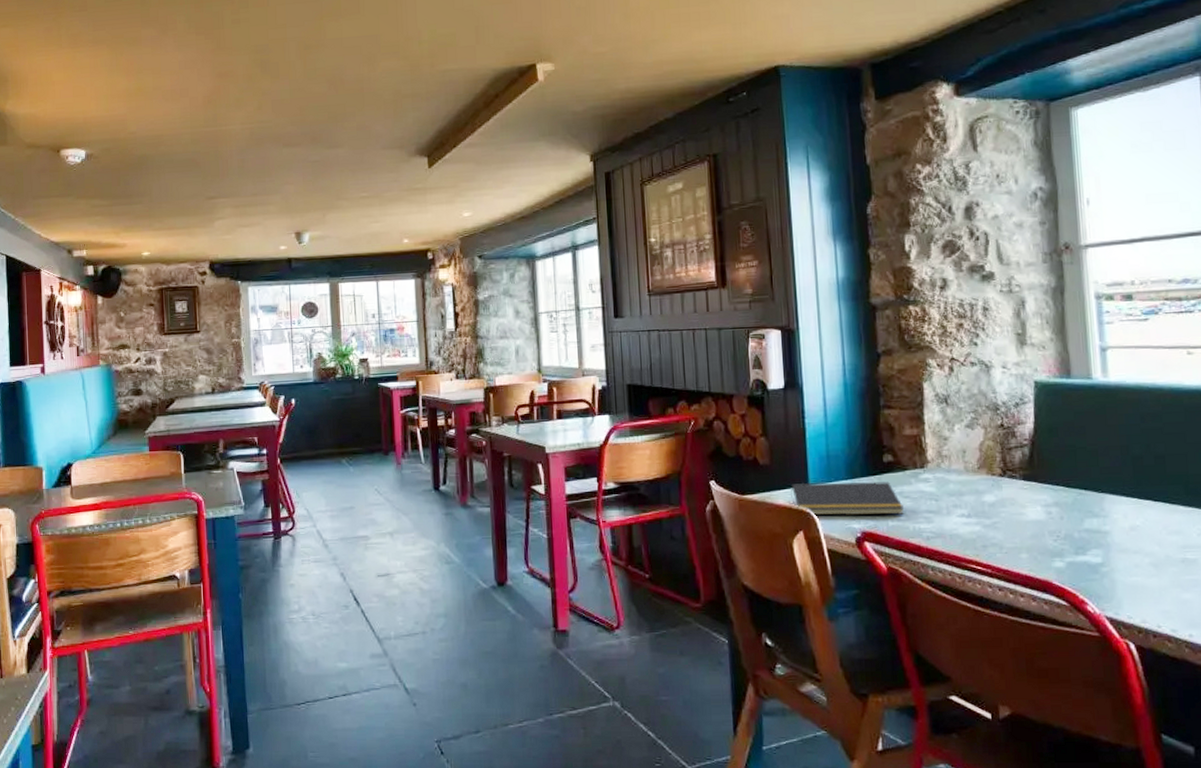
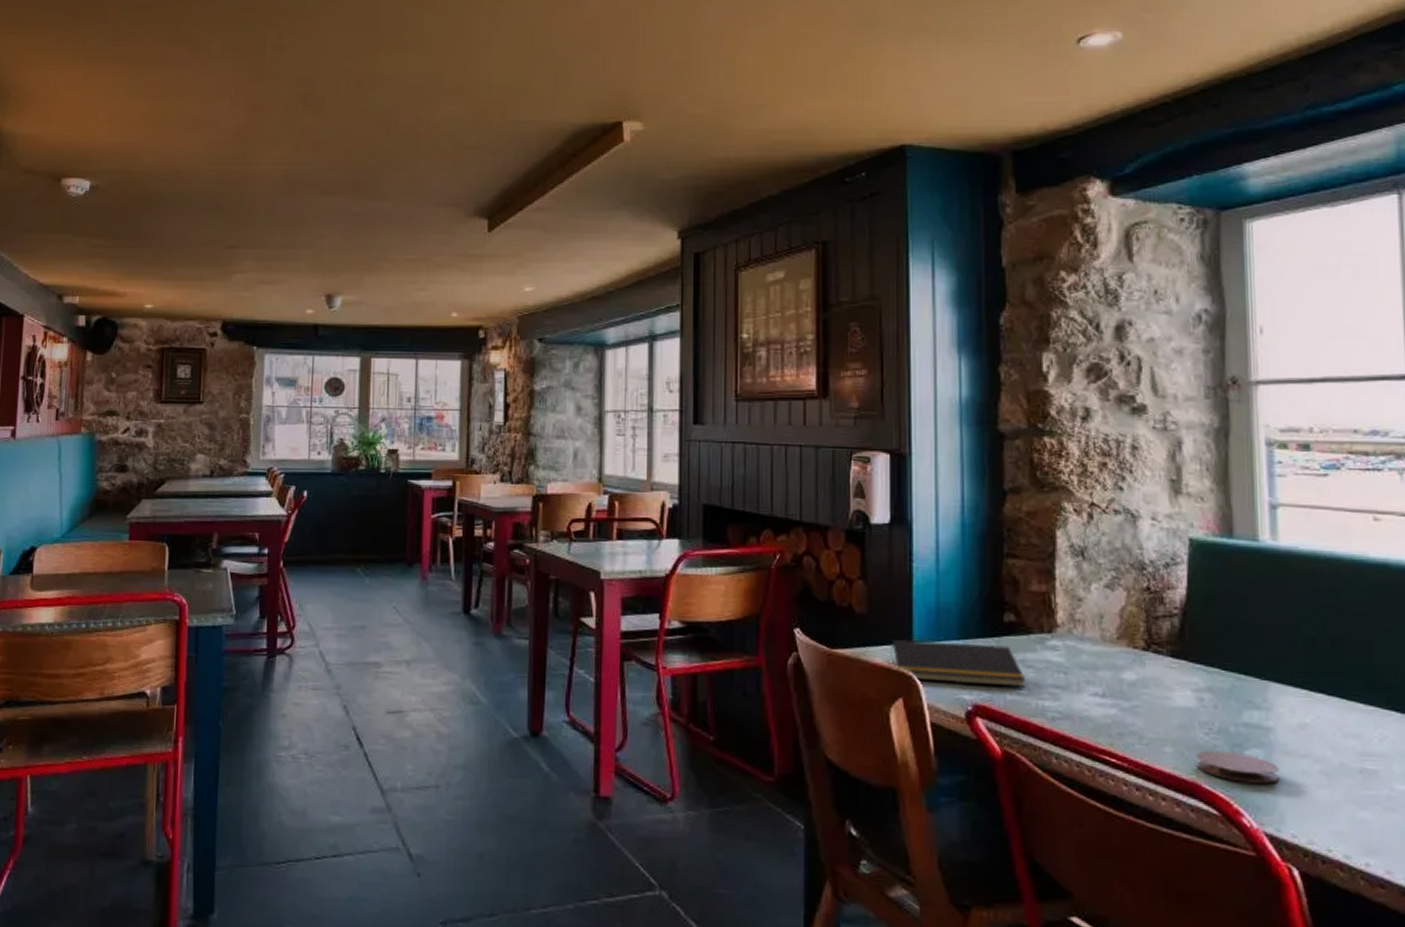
coaster: none [1047,553,1117,578] -> present [1196,750,1280,784]

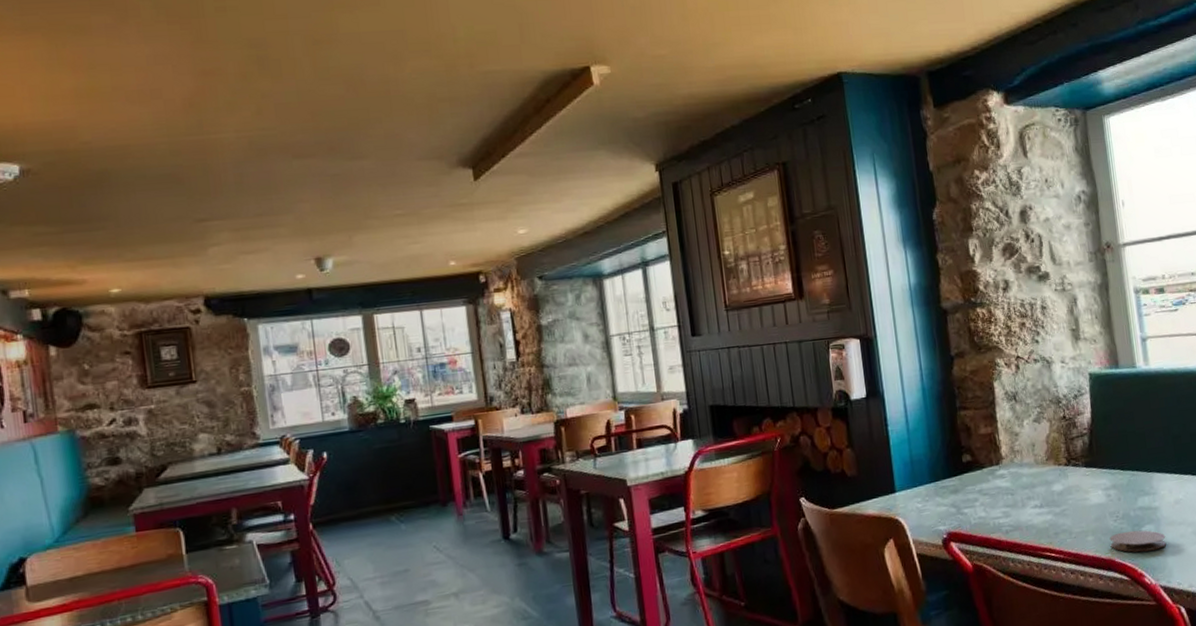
notepad: present [891,639,1027,687] -> none [879,481,985,522]

